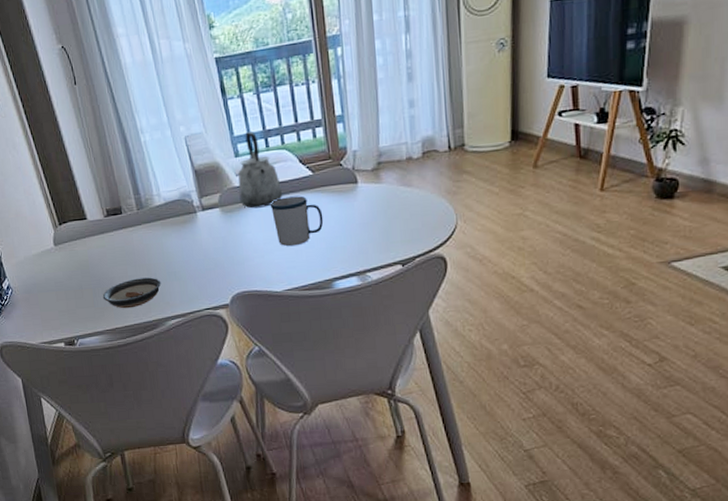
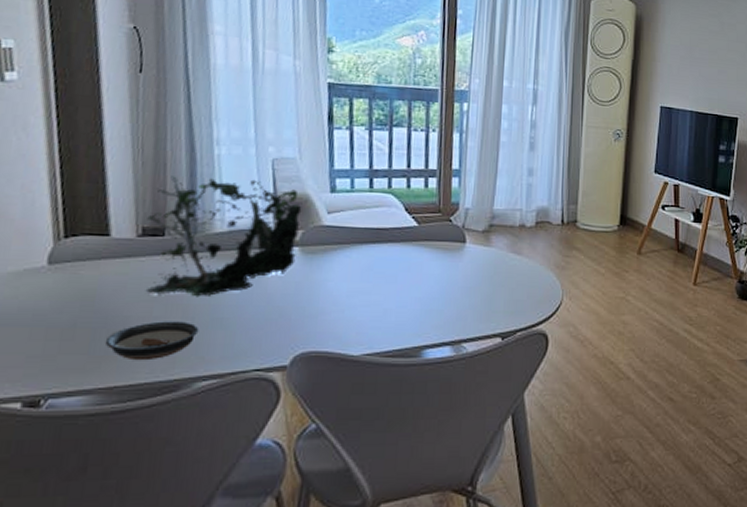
plant: none [107,157,219,259] -> present [145,176,302,297]
kettle: present [238,131,283,209] -> none [326,168,380,254]
mug: present [271,196,324,247] -> none [363,246,423,304]

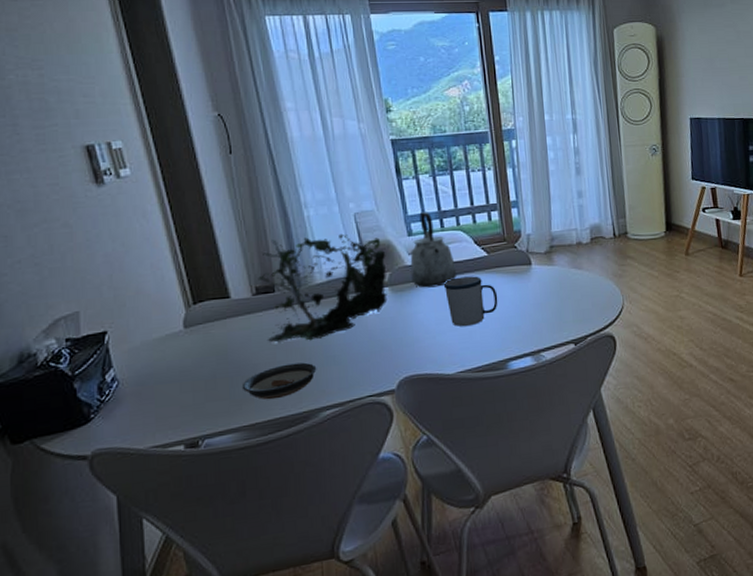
kettle: none [326,168,380,254] -> present [410,212,457,288]
mug: none [363,246,423,304] -> present [444,276,498,327]

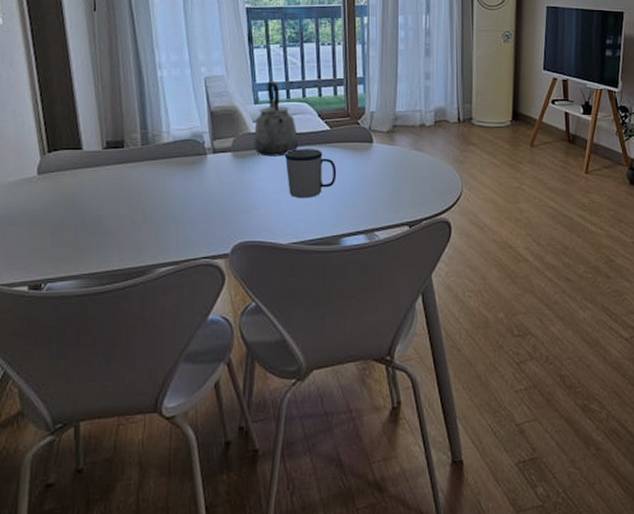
saucer: present [241,362,317,400] -> none [85,218,157,251]
plant: present [258,233,388,343] -> none [109,96,232,198]

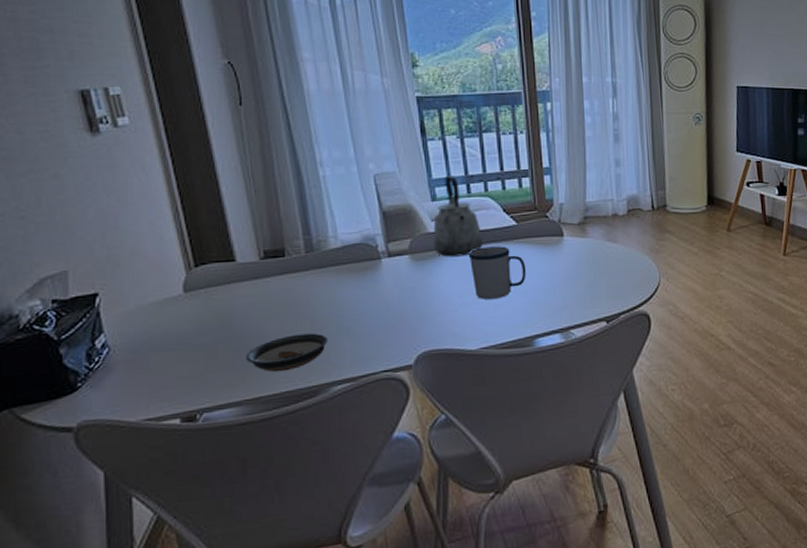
saucer: none [85,218,157,251] -> present [245,333,329,373]

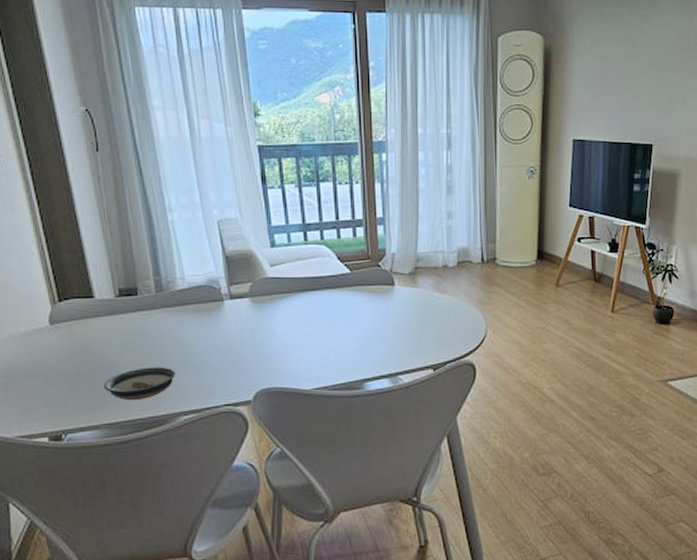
kettle: present [433,176,484,257] -> none [272,223,319,302]
mug: present [469,246,527,300] -> none [305,293,358,344]

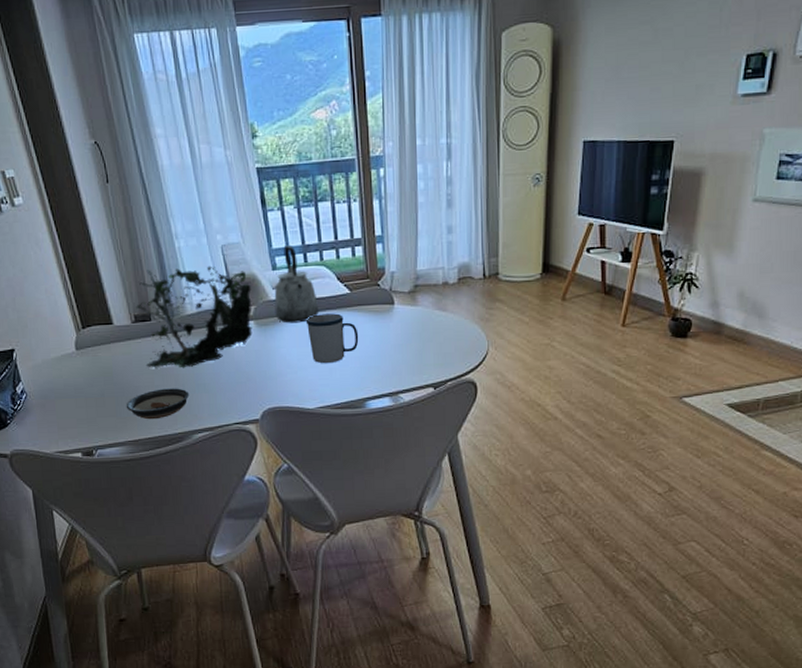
plant: none [121,240,248,346] -> present [136,266,253,368]
kettle: none [272,223,319,302] -> present [274,245,319,323]
mug: none [305,293,358,344] -> present [307,313,359,364]

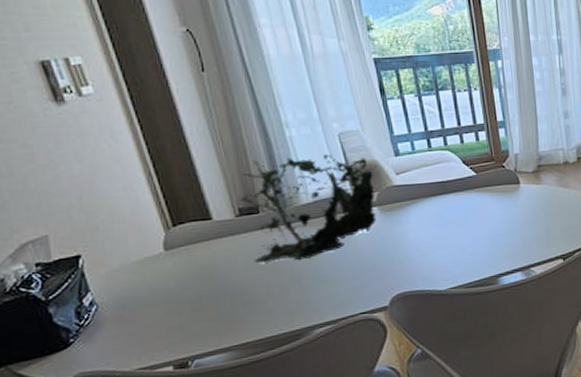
saucer: present [126,388,190,420] -> none [230,282,308,320]
kettle: present [274,245,319,323] -> none [398,132,446,207]
mug: present [307,313,359,364] -> none [434,195,488,245]

